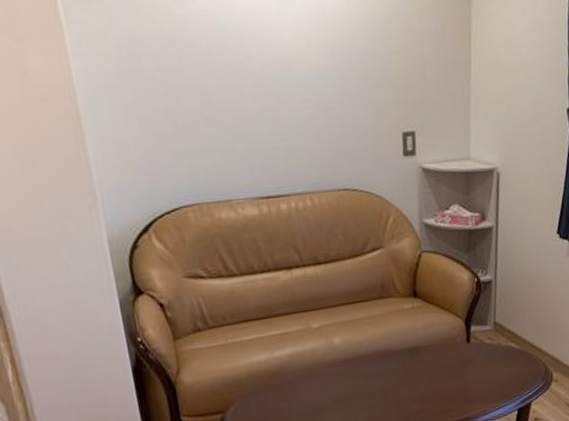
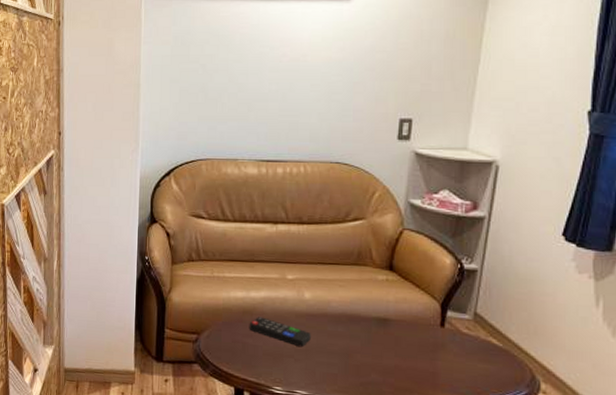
remote control: none [279,375,348,398] -> present [249,317,311,348]

